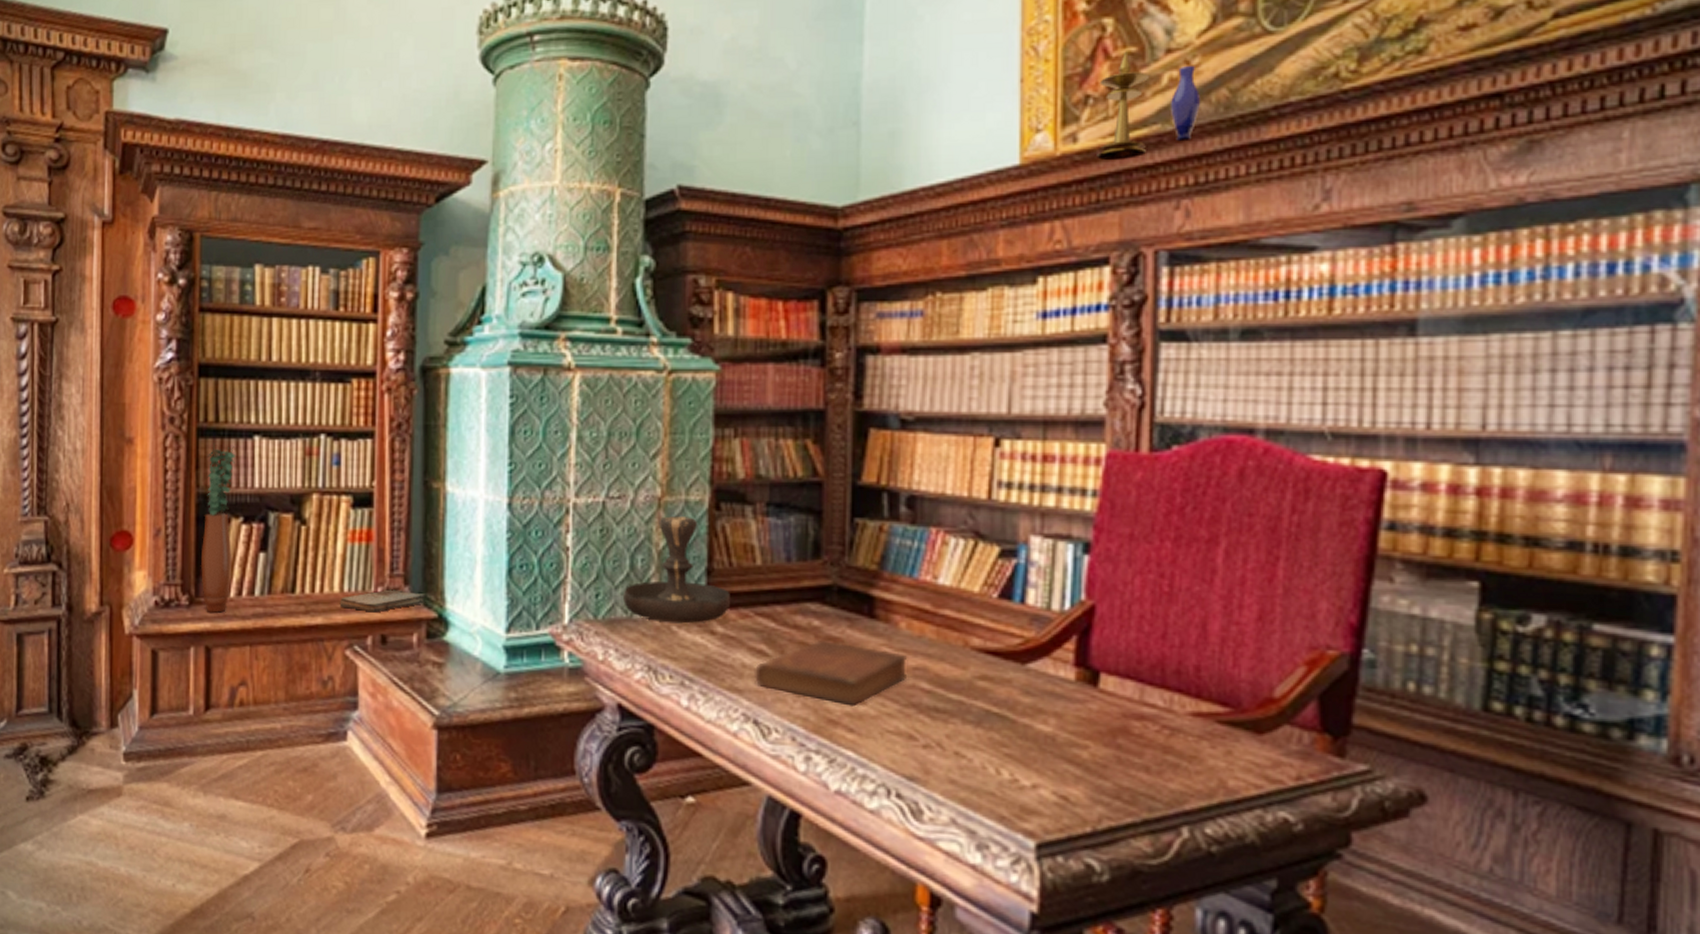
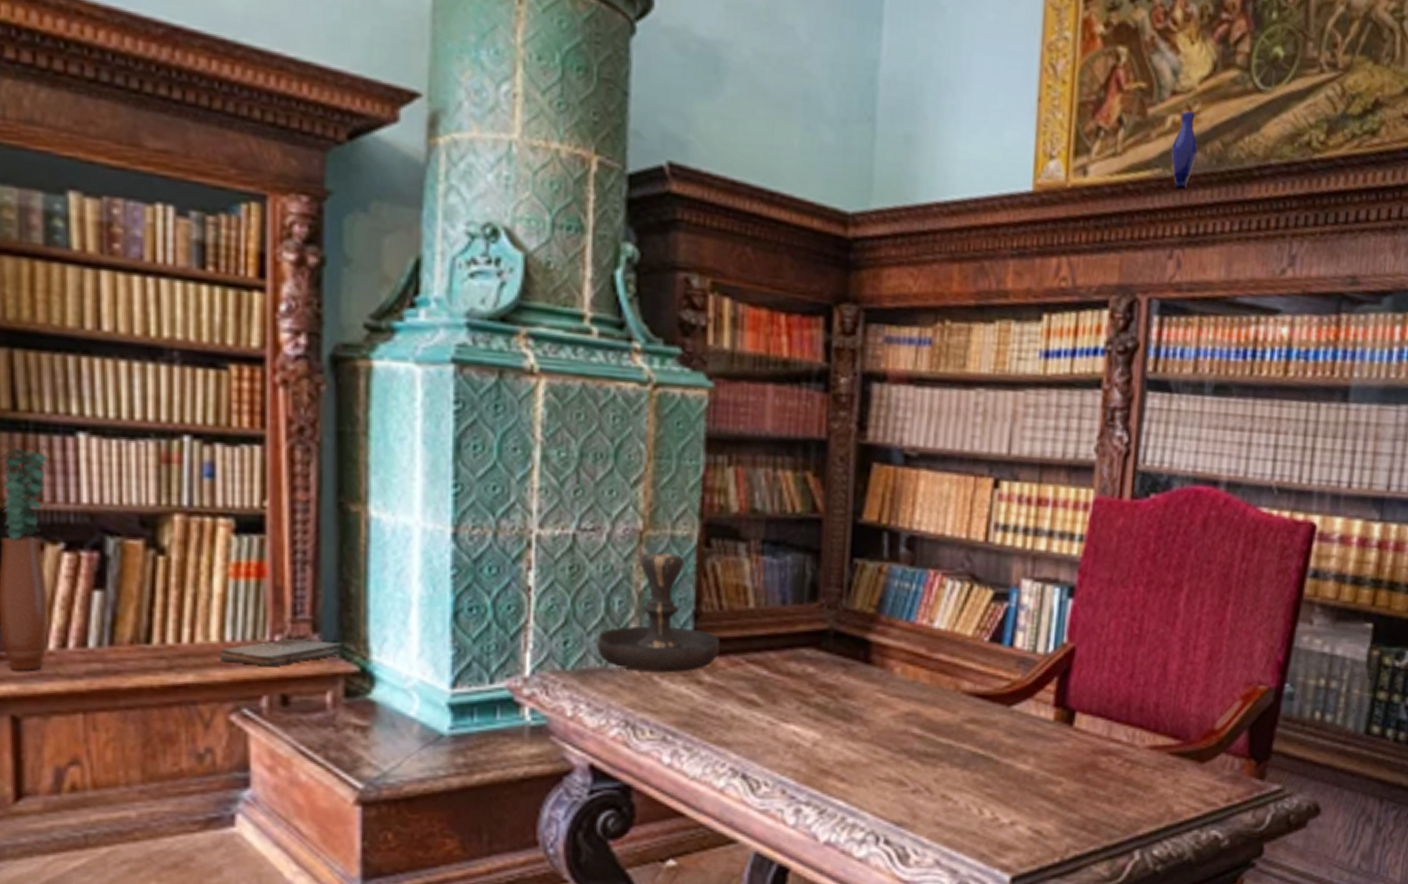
bible: present [753,640,908,708] -> none [743,687,902,757]
candlestick: present [1097,51,1150,161] -> none [1103,86,1156,201]

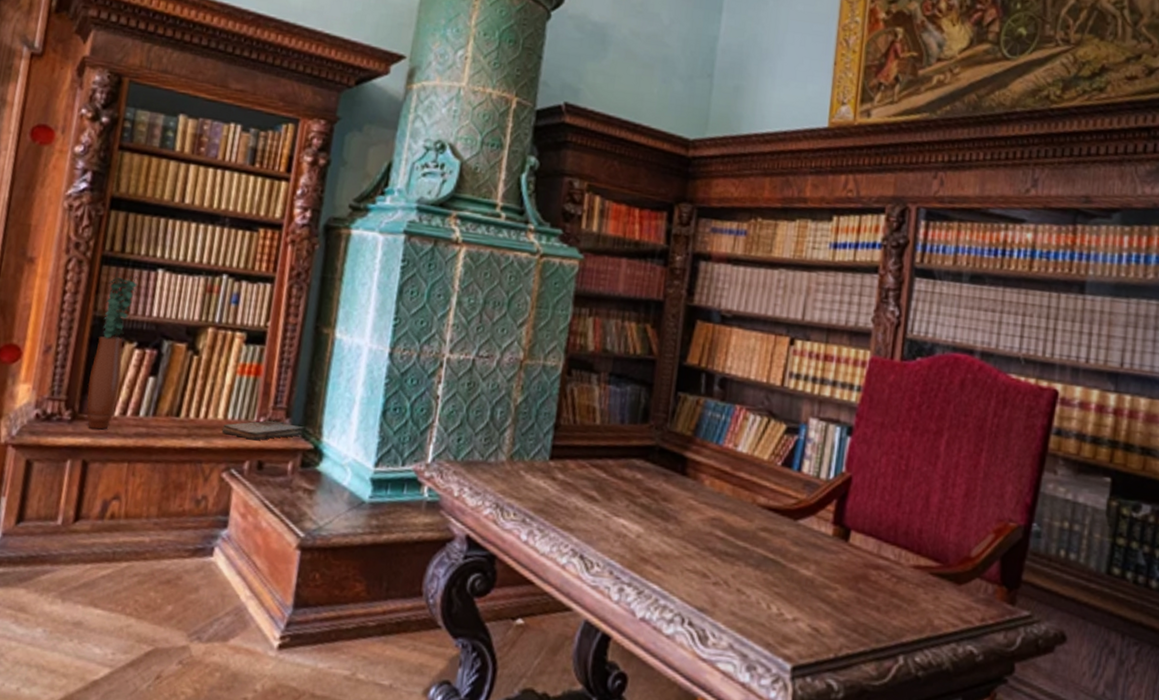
oil lamp: present [596,552,721,672] -> none [480,377,572,470]
vase: present [1170,111,1198,191] -> none [936,73,958,129]

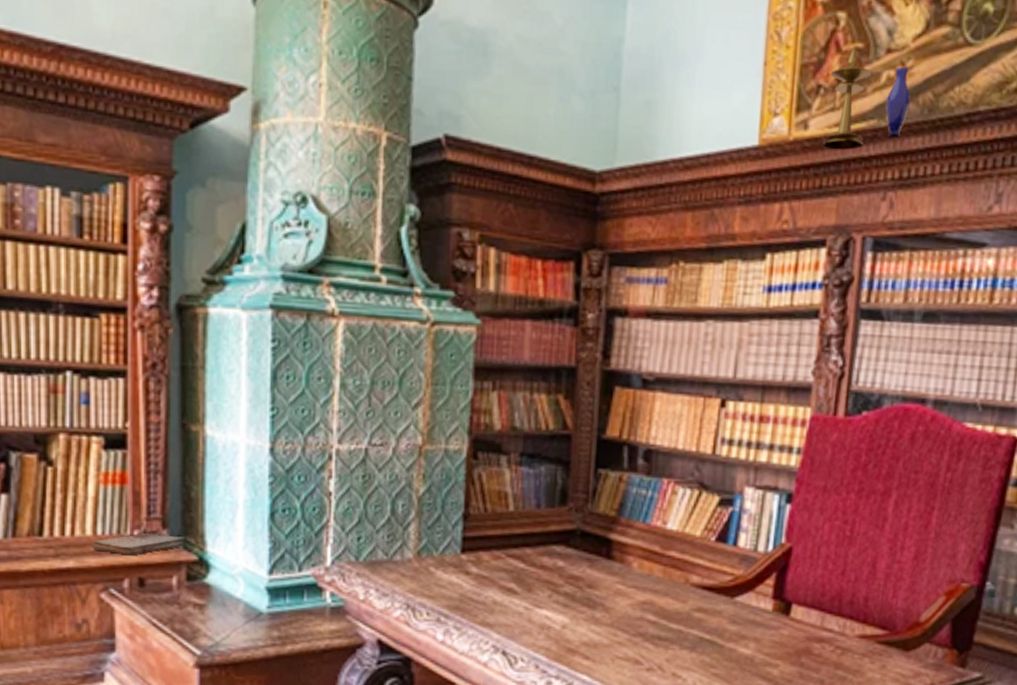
candlestick: none [883,54,925,136] -> present [823,46,872,150]
vase: none [936,73,958,129] -> present [885,67,911,139]

